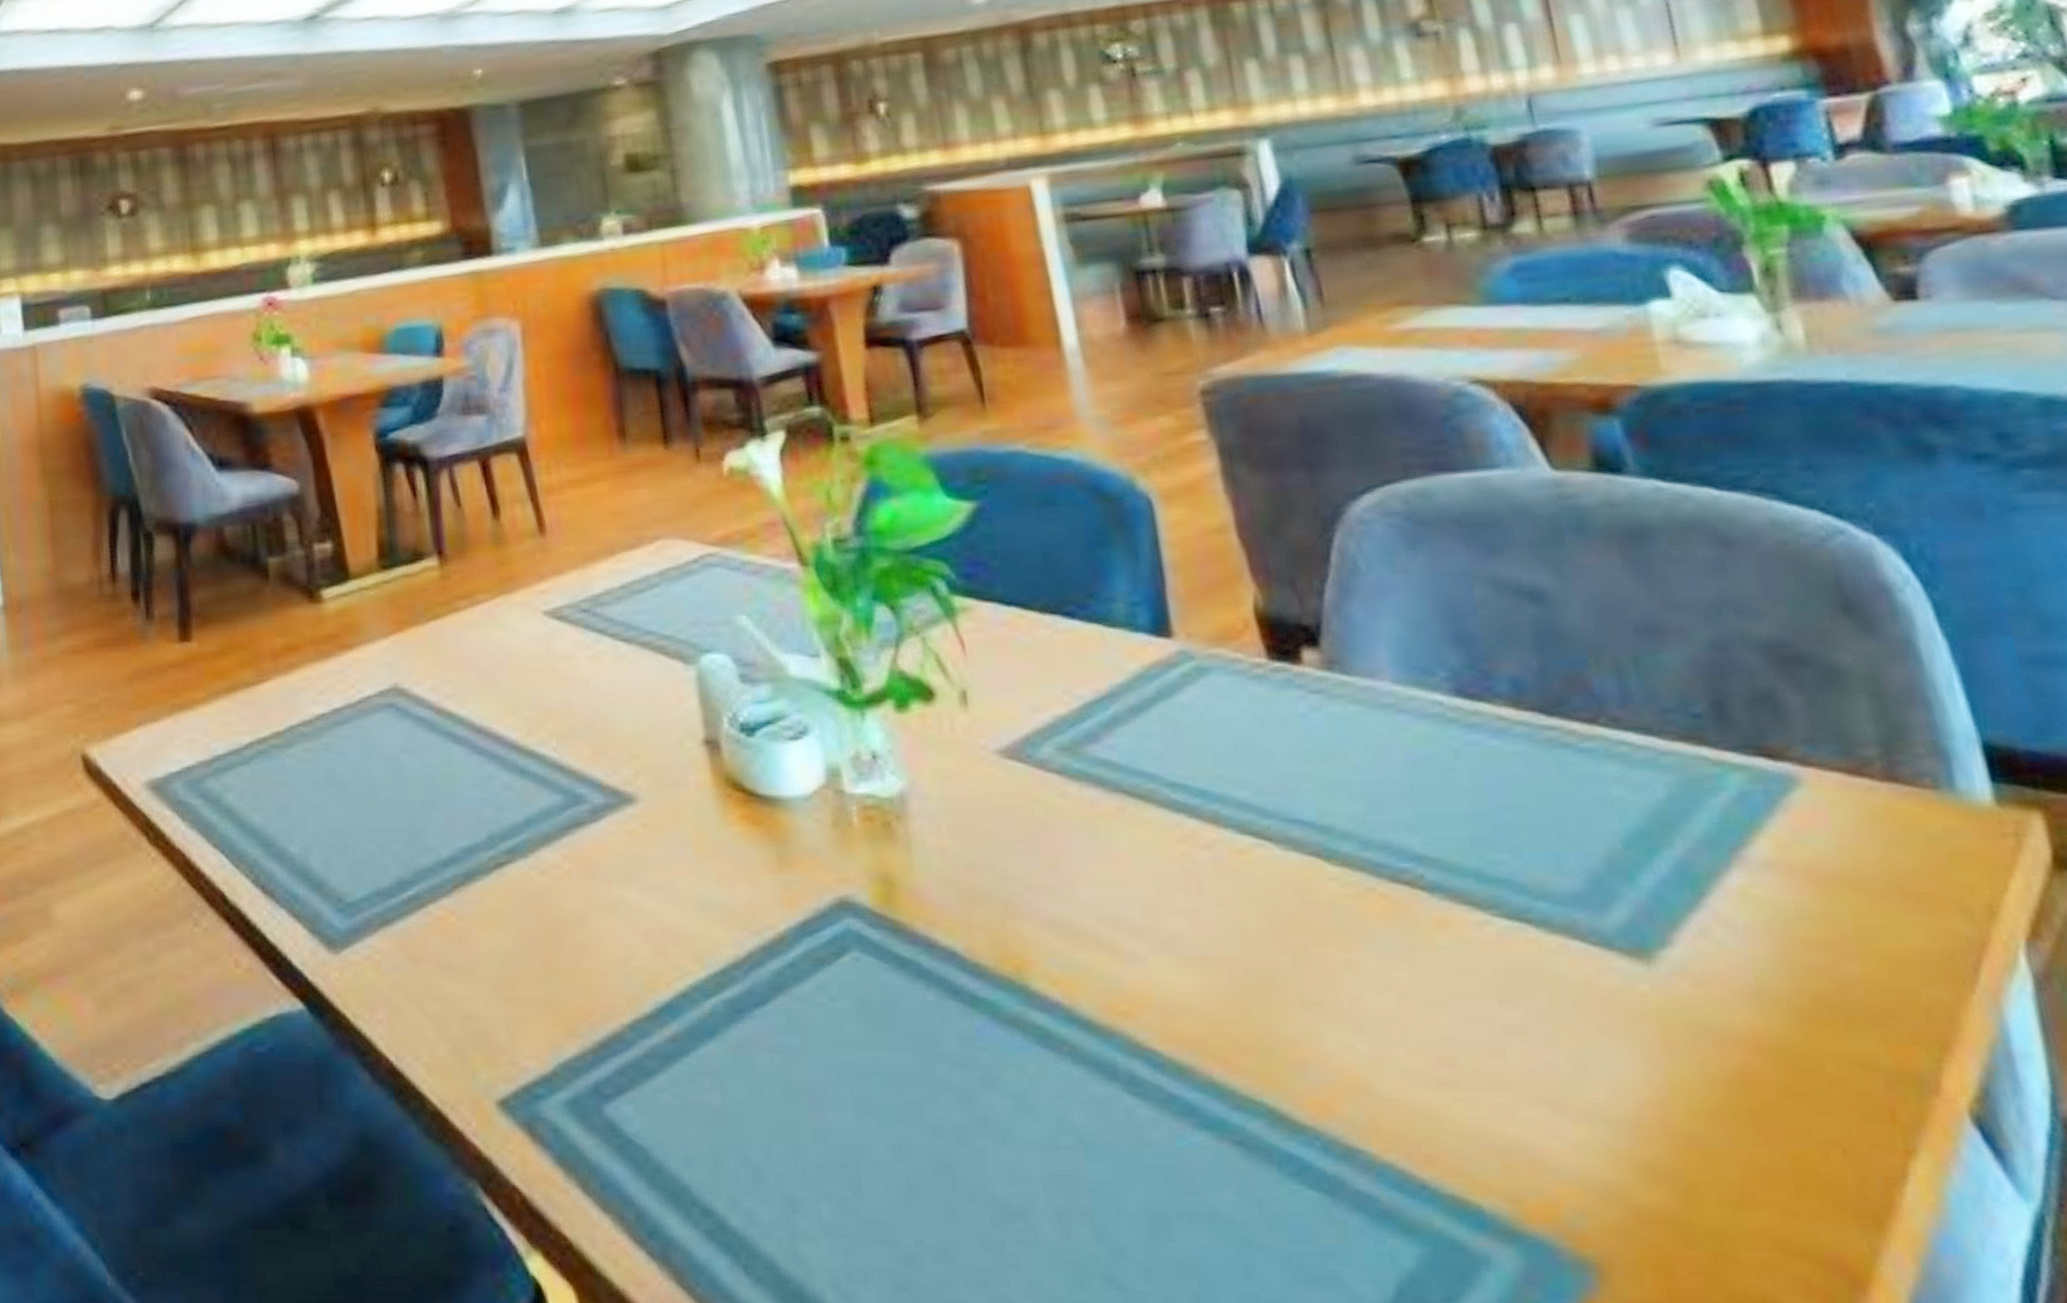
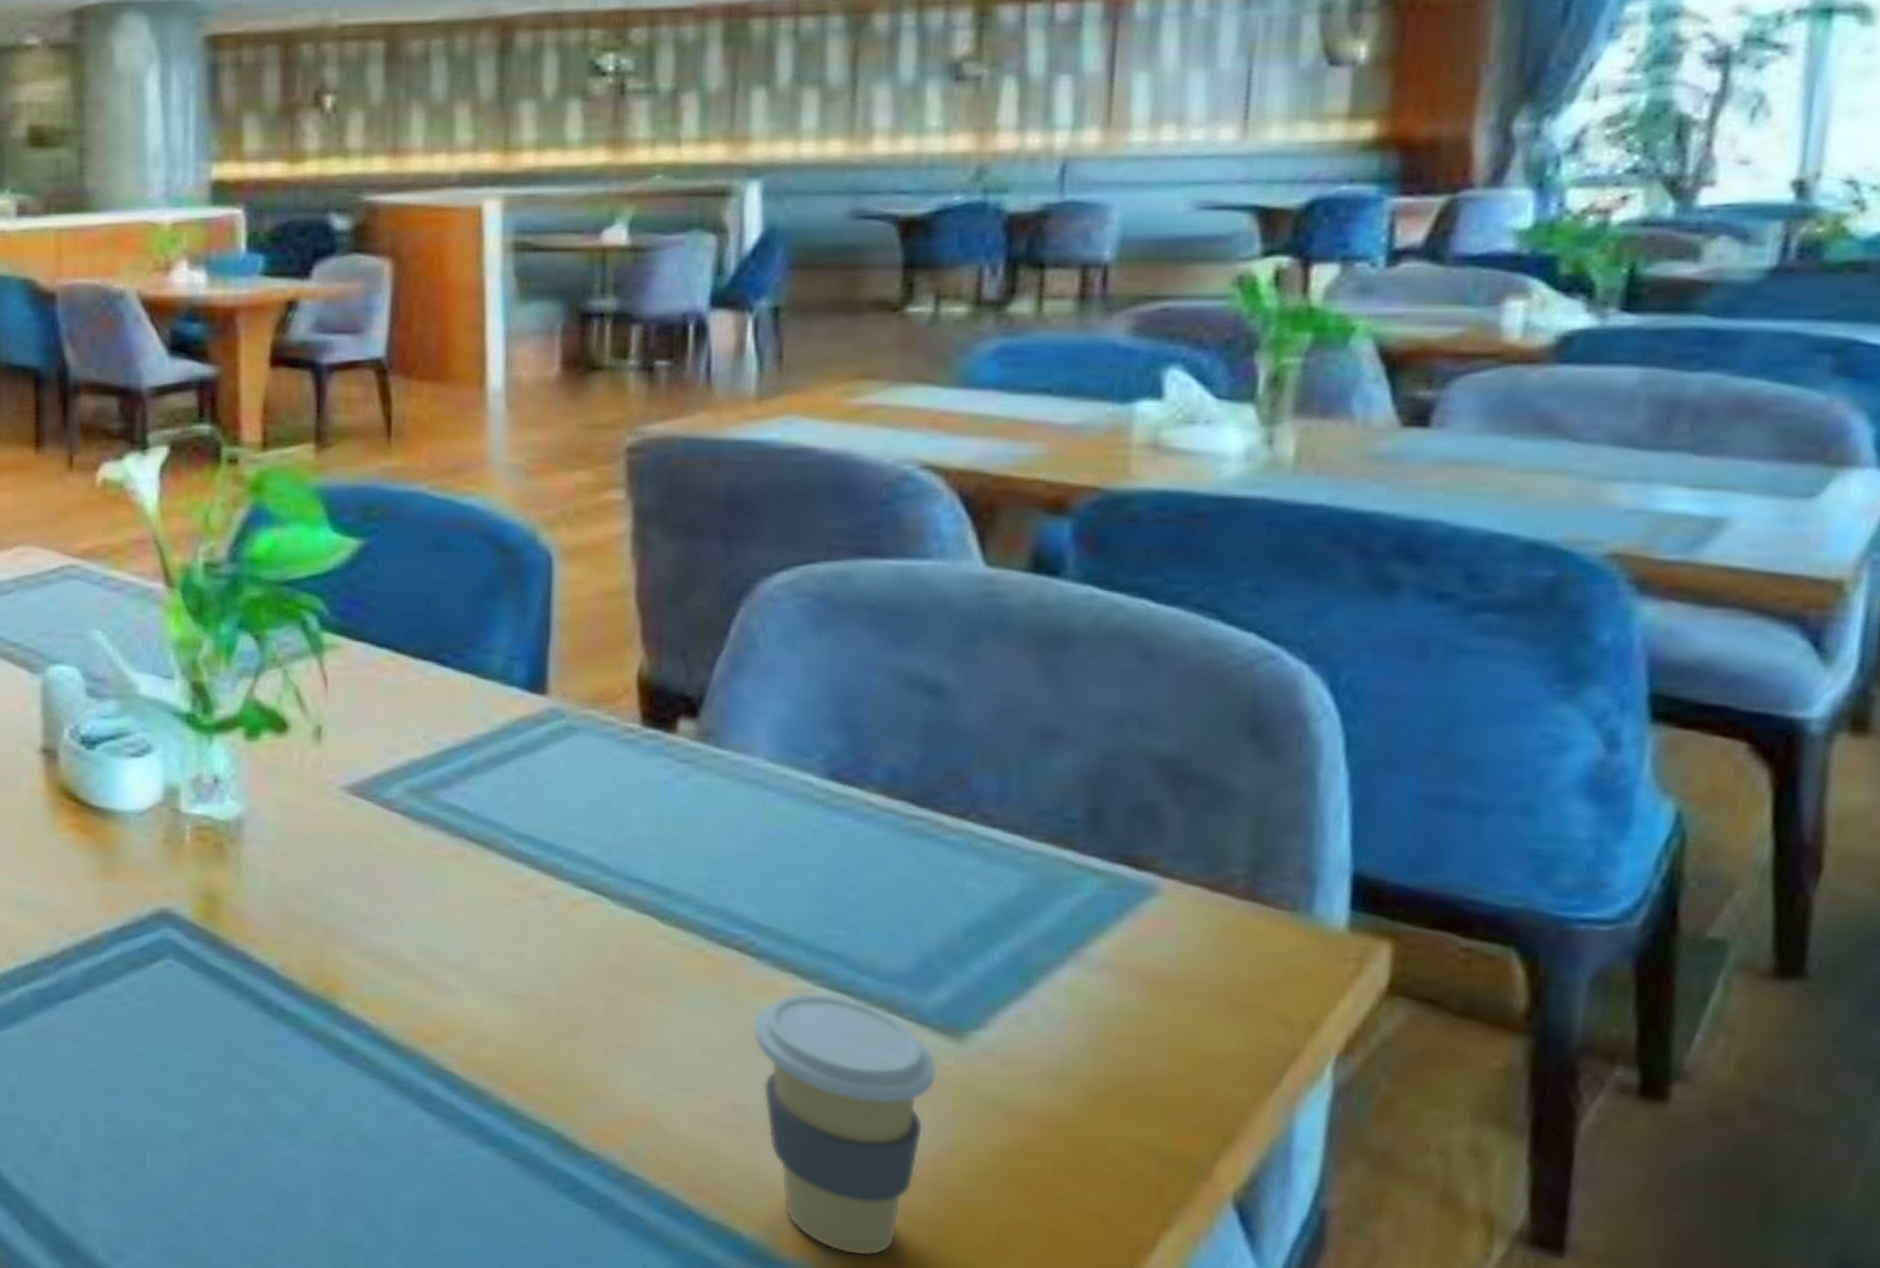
coffee cup: none [1440,924,1642,1219] -> present [752,992,938,1256]

